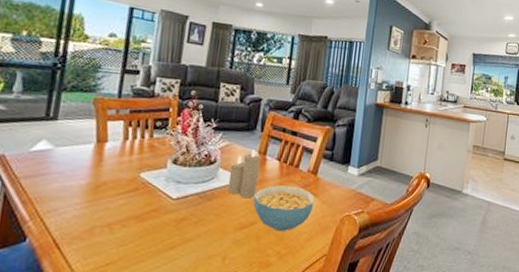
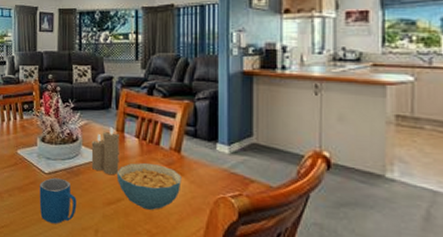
mug: none [160,203,206,255] -> present [39,177,77,224]

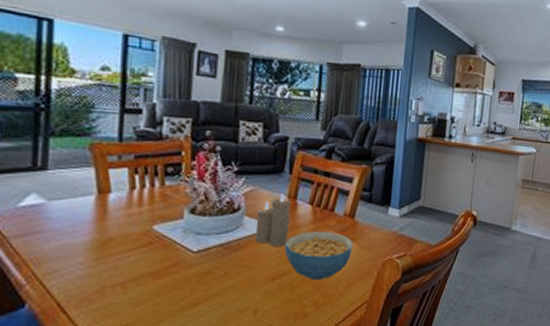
mug: present [39,177,77,224] -> none [182,256,234,311]

